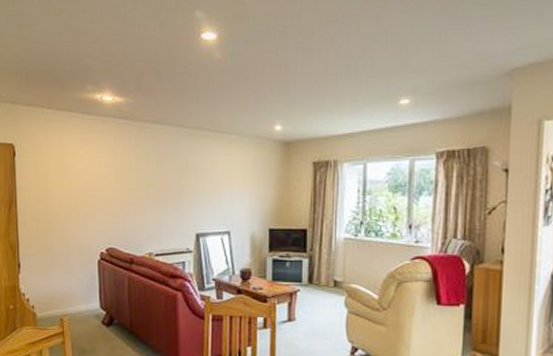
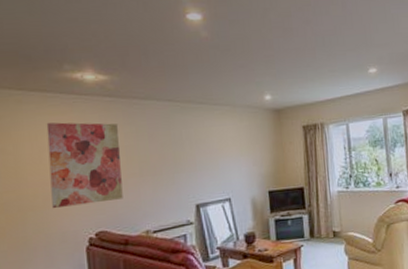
wall art: none [70,142,131,222] -> present [46,122,123,209]

